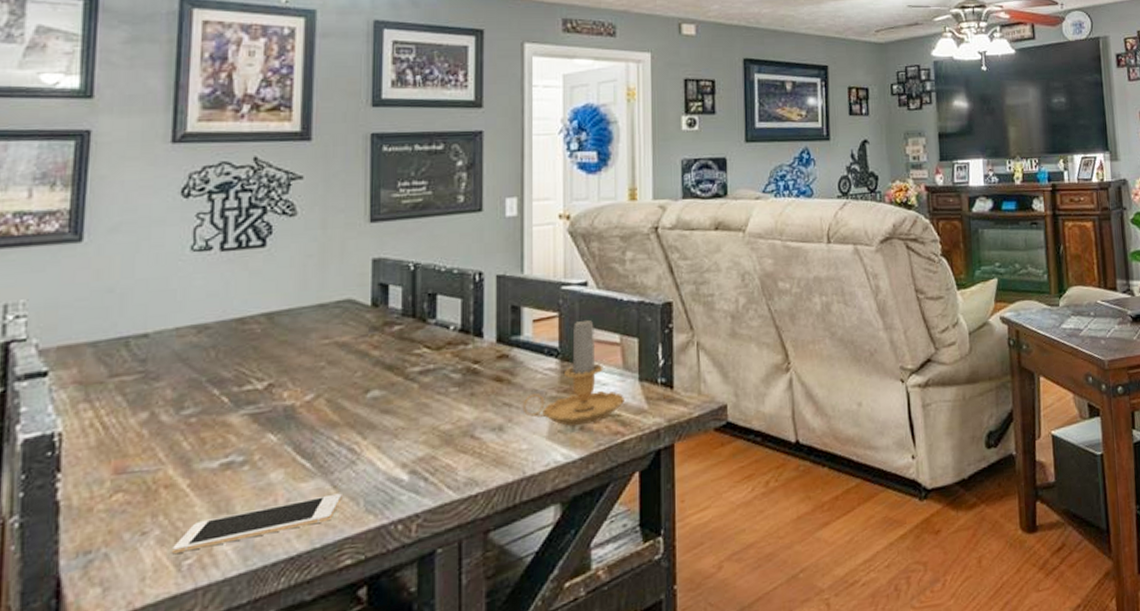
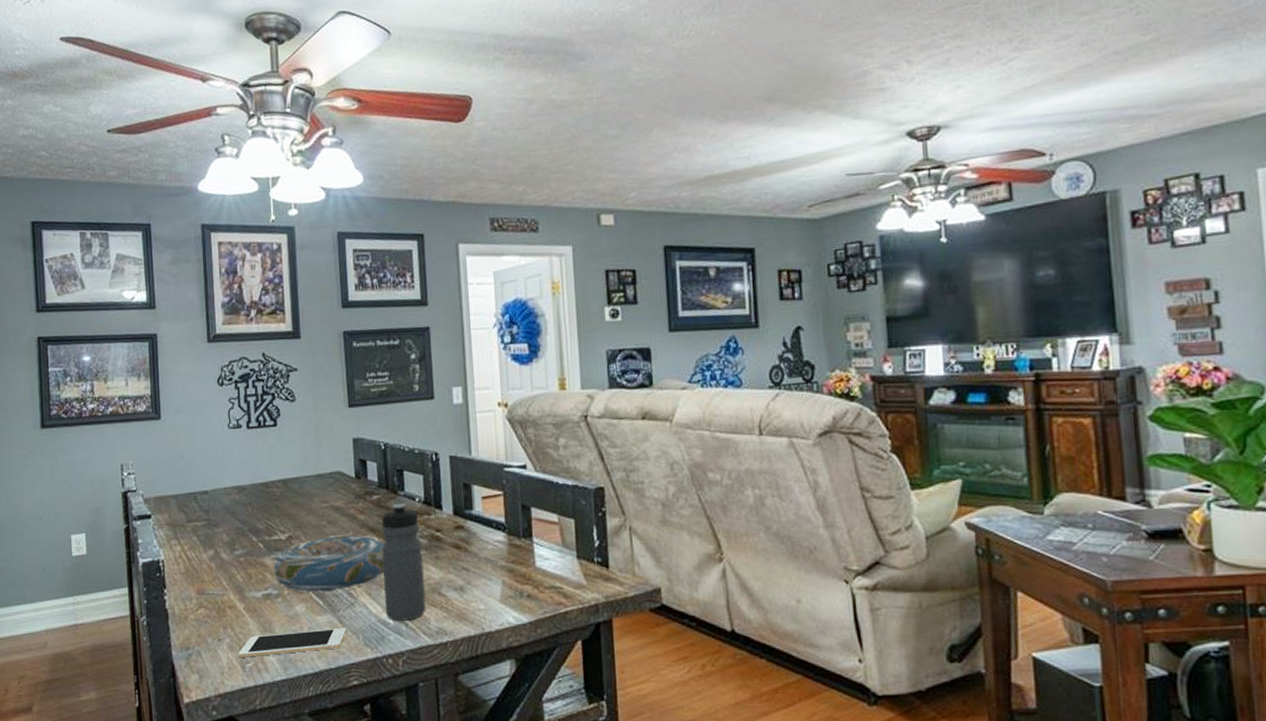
decorative bowl: none [240,375,405,456] -> present [273,534,385,593]
water bottle: none [399,333,454,477] -> present [381,503,426,621]
candle: present [522,315,624,426] -> none [478,495,565,593]

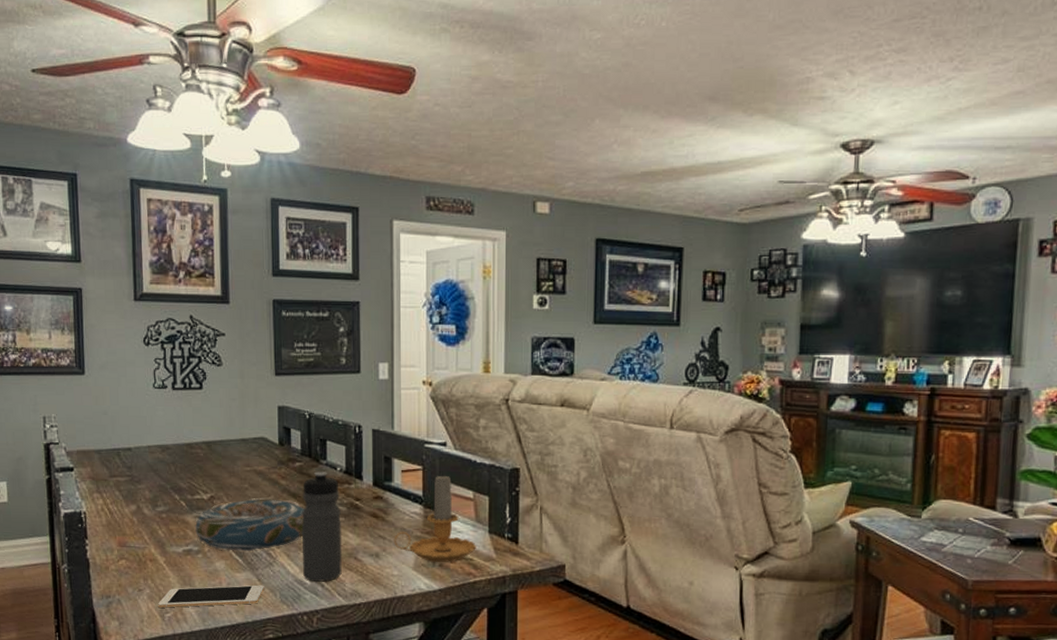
candle: none [478,495,565,593] -> present [394,471,476,562]

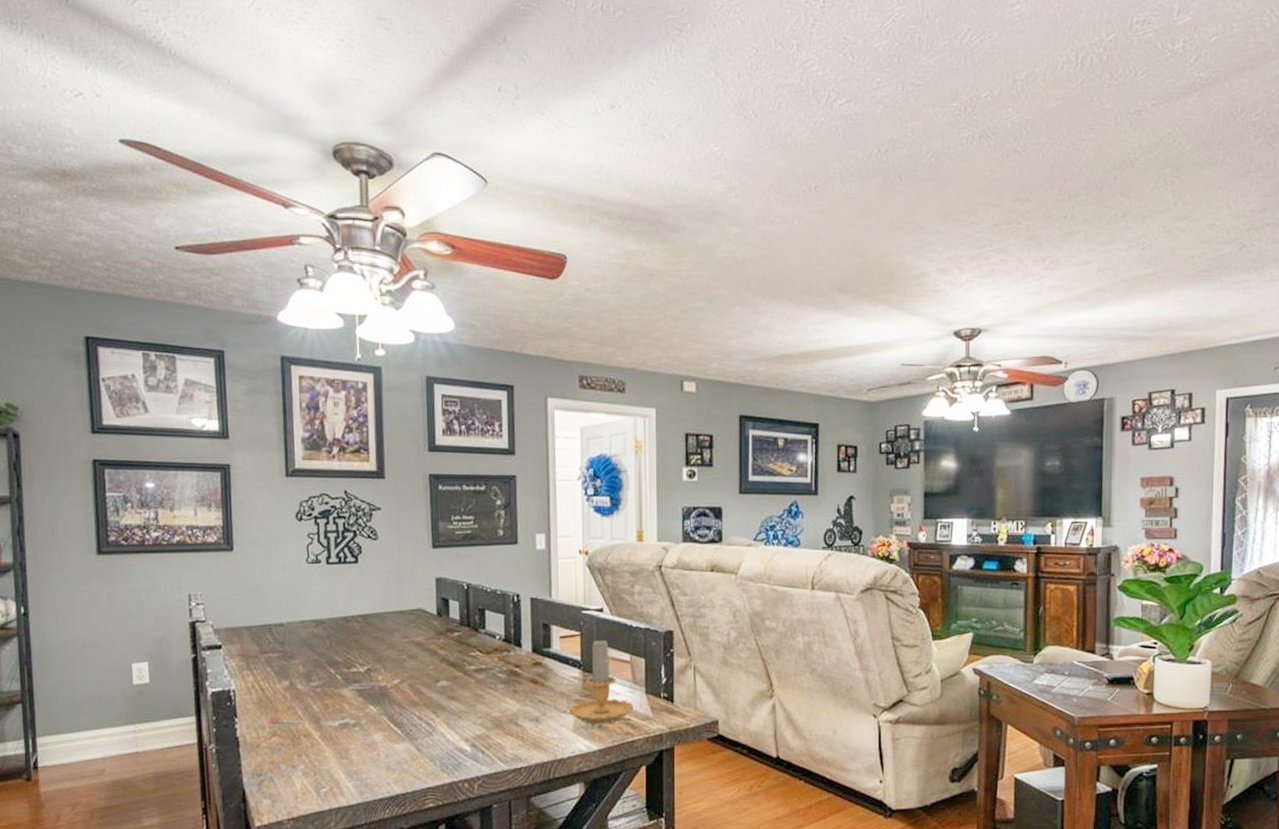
cell phone: present [158,585,264,608] -> none [313,755,424,783]
decorative bowl: present [194,497,305,552] -> none [351,668,465,723]
water bottle: present [302,471,342,582] -> none [461,640,502,749]

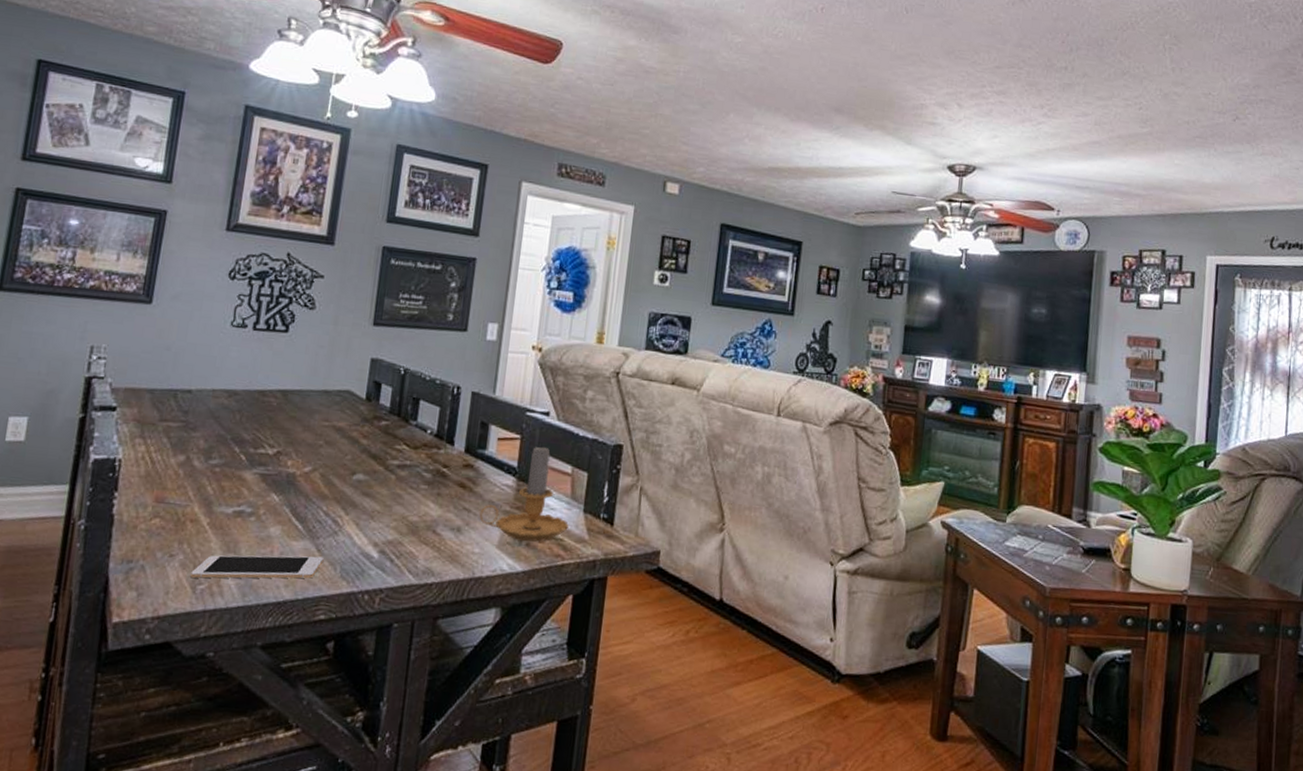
cell phone: none [313,755,424,783] -> present [190,555,324,579]

